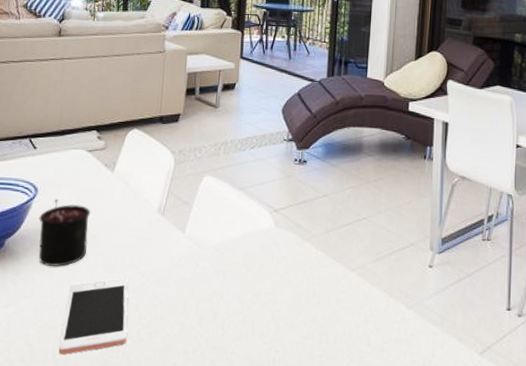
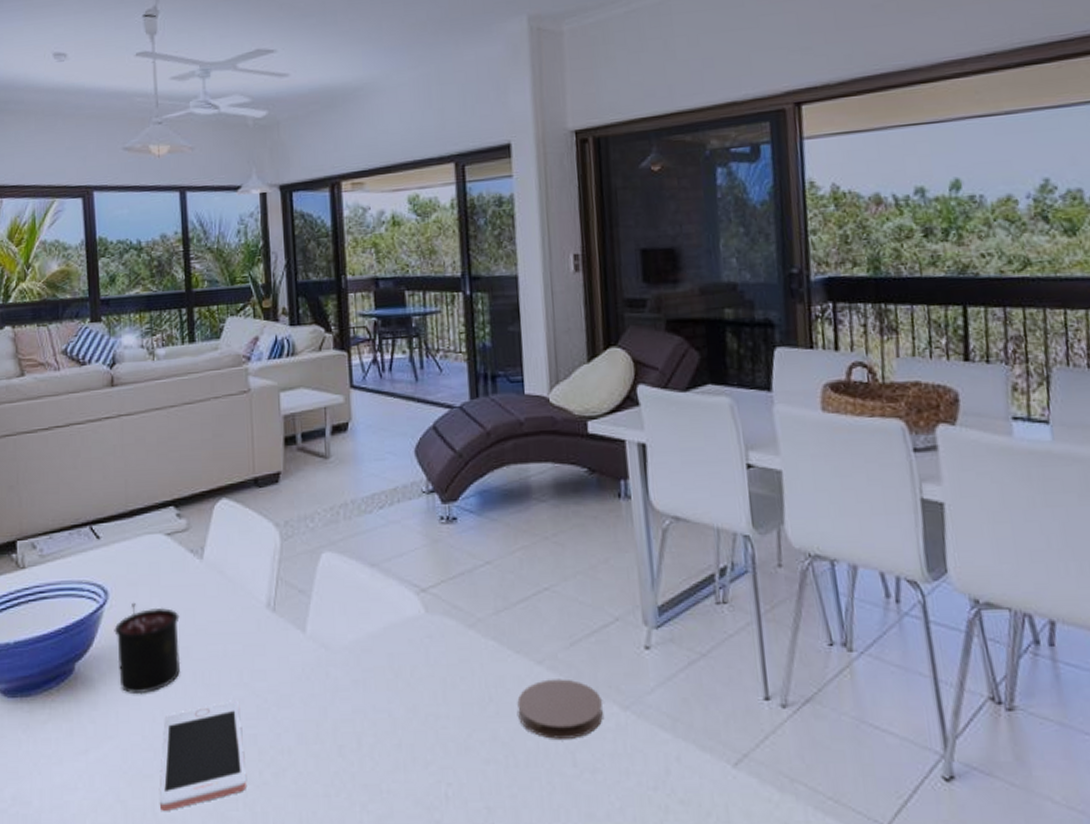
coaster: none [333,282,394,326] -> present [517,679,603,739]

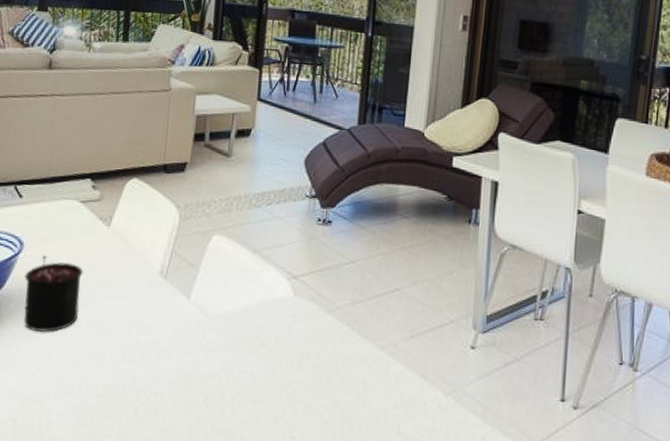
cell phone: present [159,700,246,811] -> none [45,347,125,431]
coaster: present [517,679,603,739] -> none [358,363,429,413]

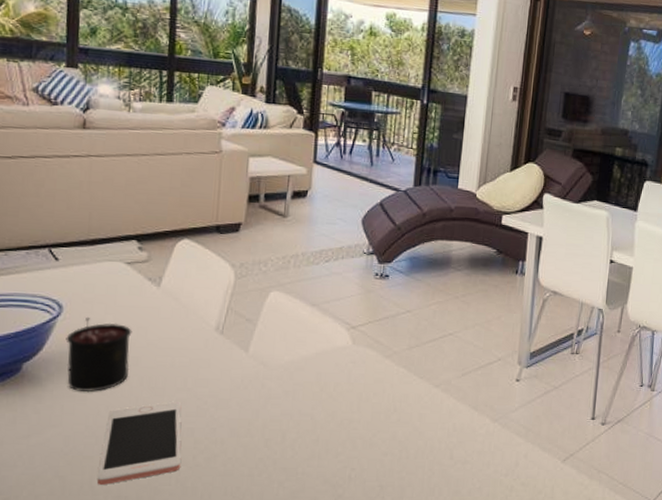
cell phone: none [45,347,125,431] -> present [96,401,181,485]

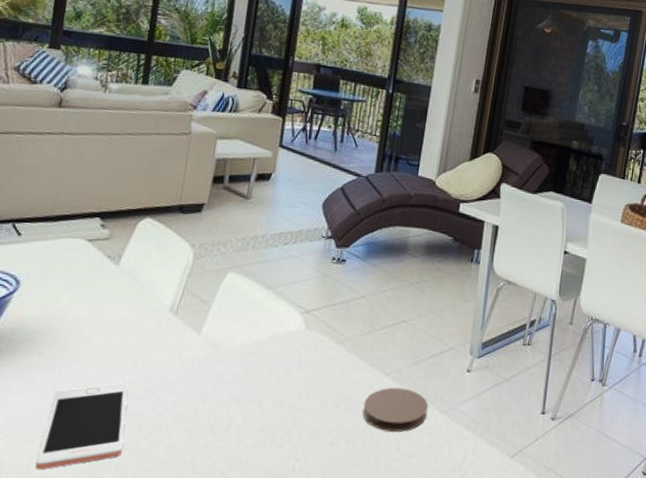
candle: present [65,316,132,393] -> none [17,293,87,371]
coaster: none [414,398,479,440] -> present [363,387,428,432]

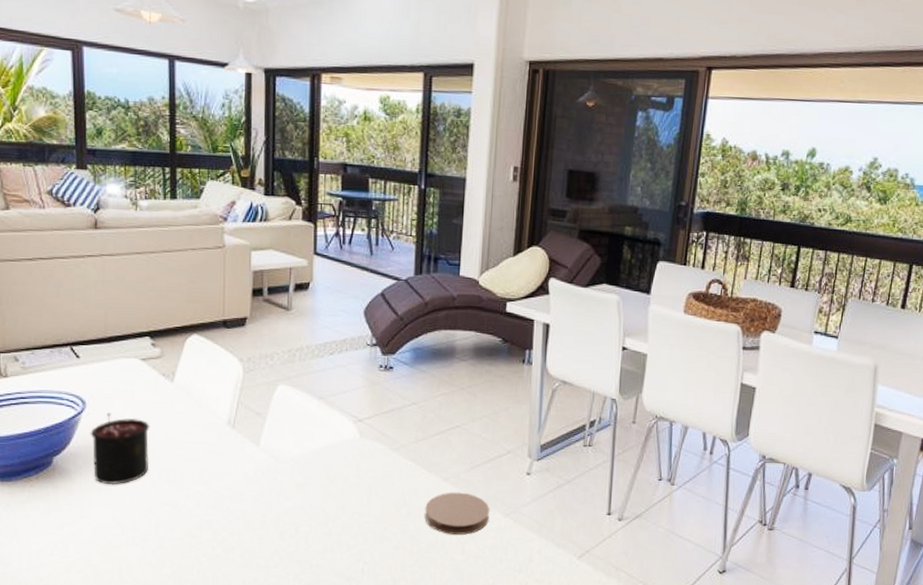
candle: none [17,293,87,371] -> present [90,412,150,485]
cell phone: present [35,382,129,469] -> none [125,494,201,574]

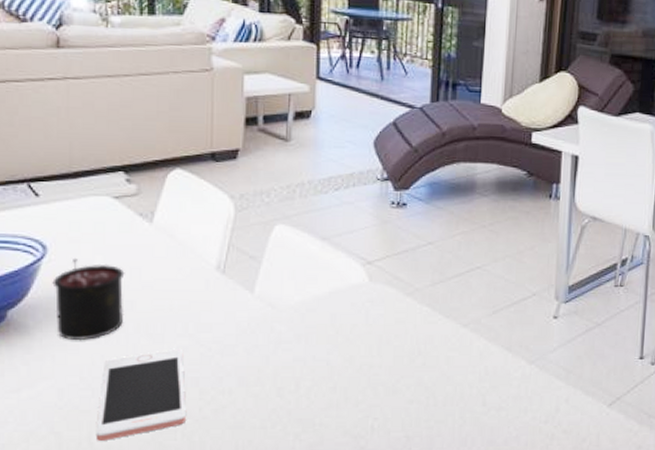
cell phone: none [125,494,201,574] -> present [95,348,186,441]
coaster: present [425,492,489,535] -> none [442,339,513,385]

